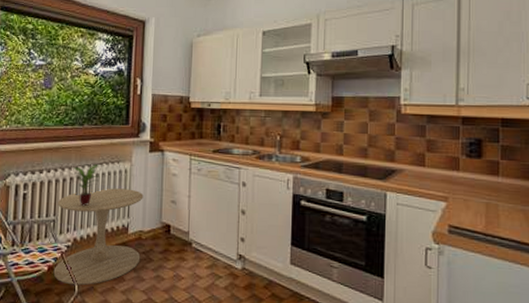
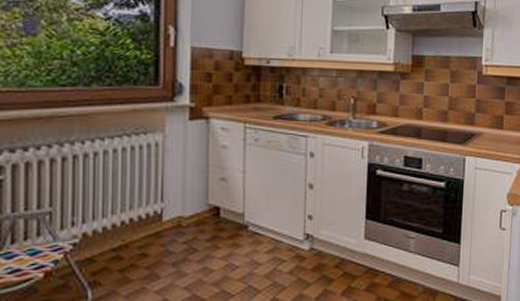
side table: present [53,188,143,286] -> none [53,166,182,292]
potted plant: present [72,164,100,206] -> none [75,137,119,191]

